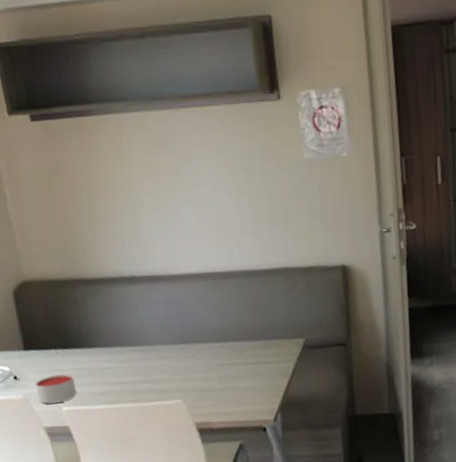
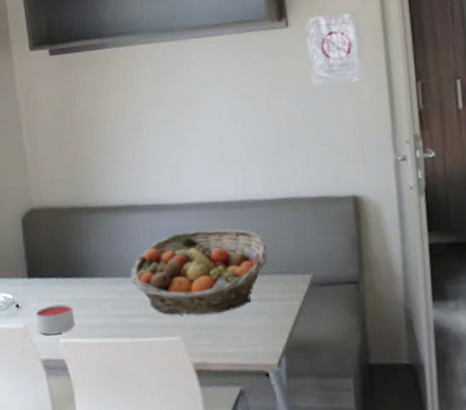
fruit basket: none [130,298,265,380] -> present [130,228,269,315]

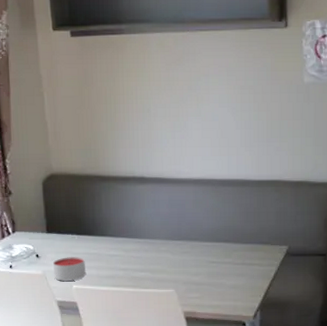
fruit basket: present [130,228,269,315] -> none [135,202,254,273]

